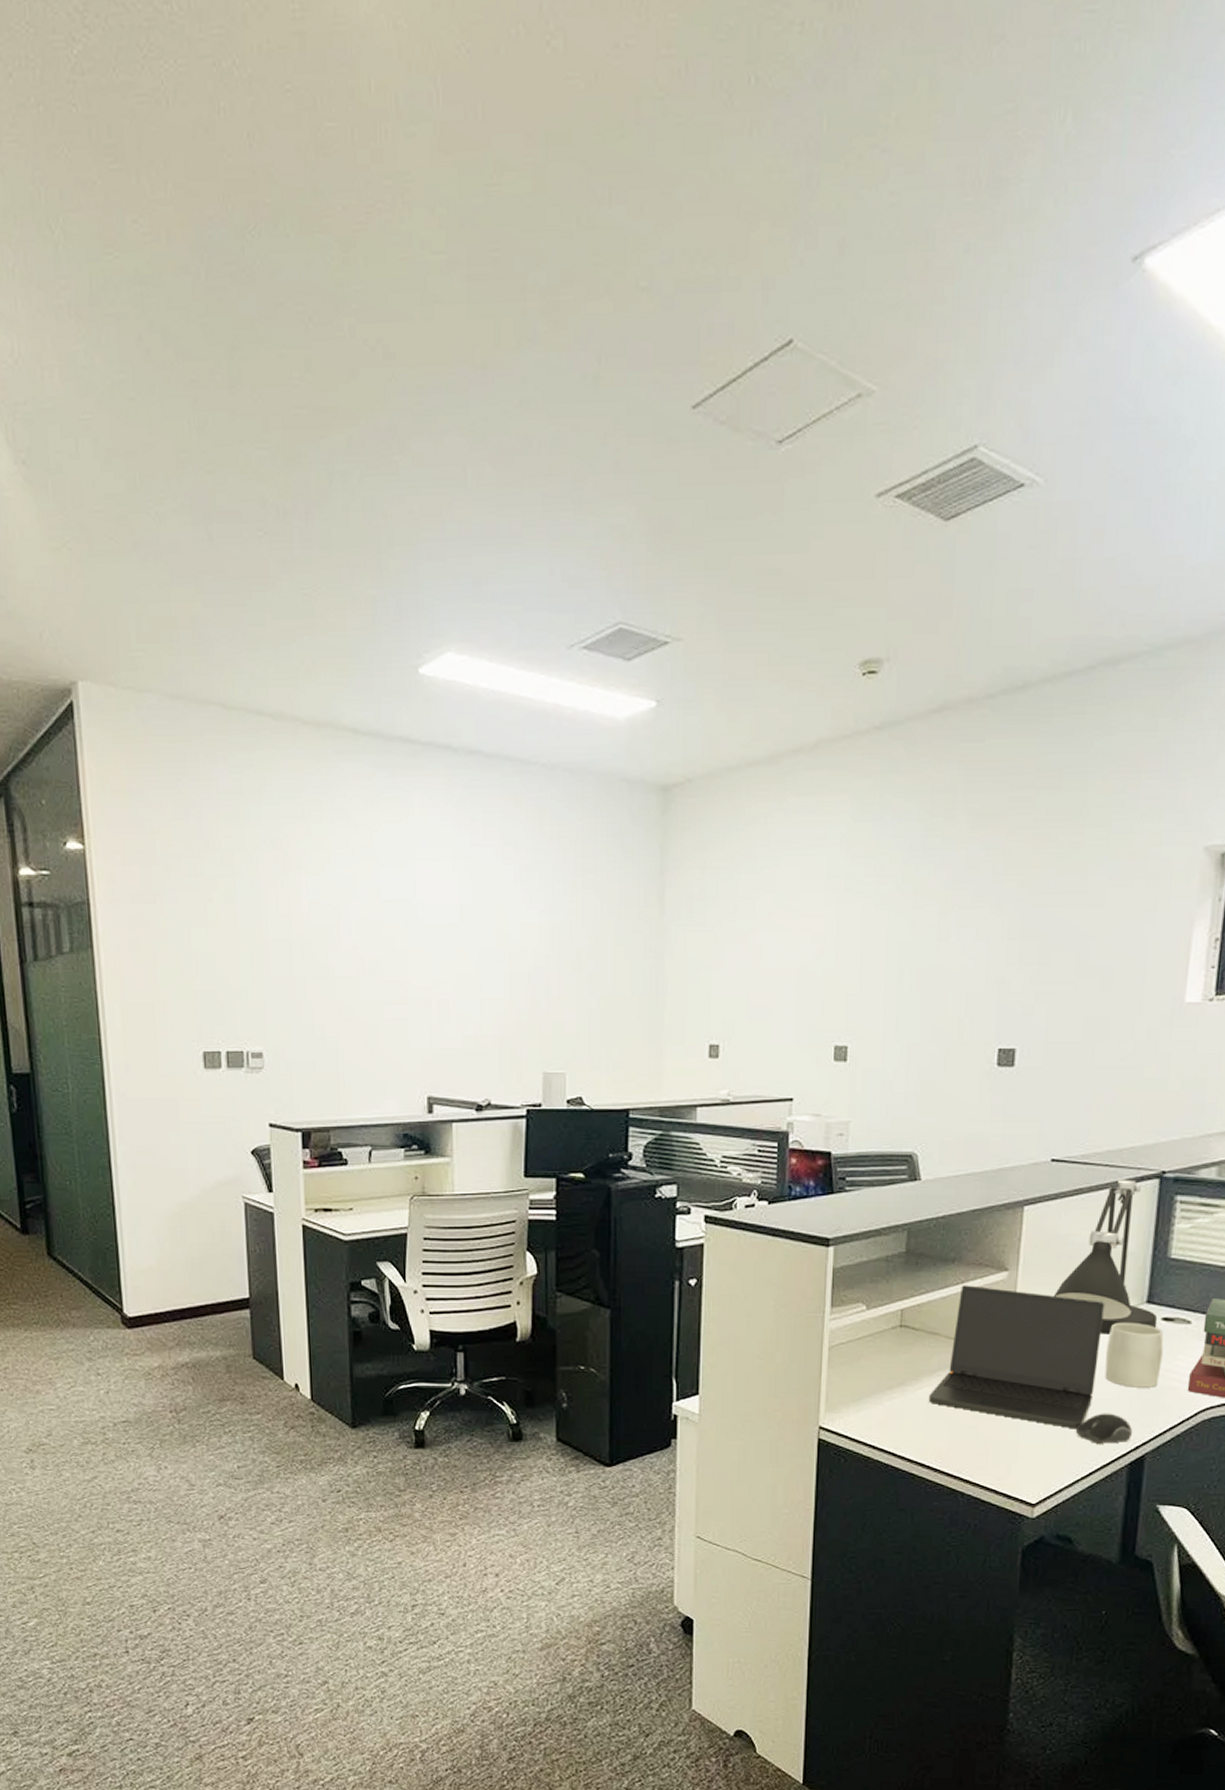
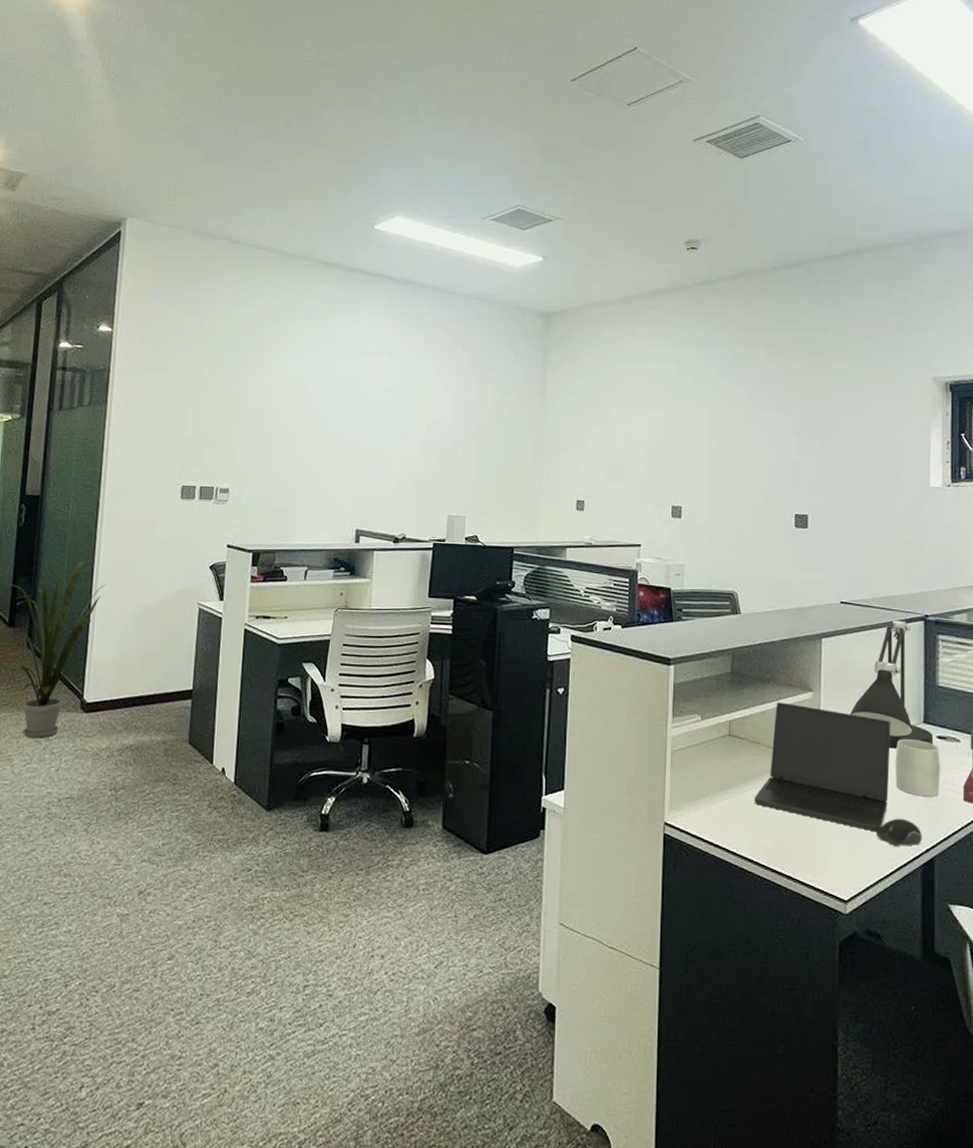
house plant: none [13,1150,129,1359] -> present [9,559,106,739]

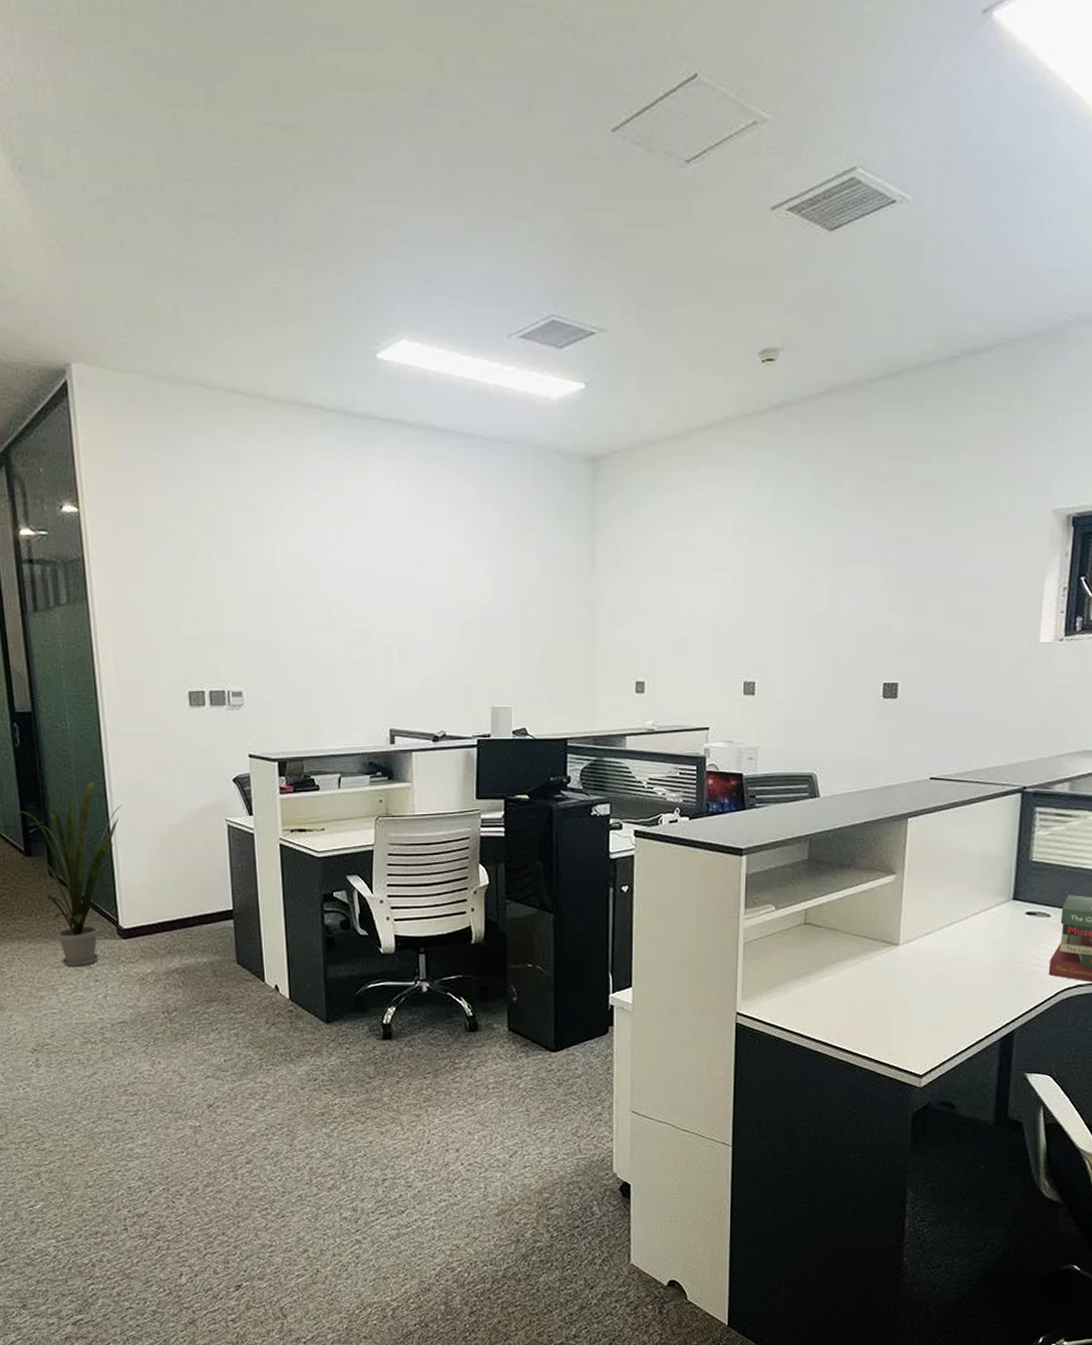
laptop: present [754,702,891,832] -> none [830,887,978,1010]
desk lamp: present [850,620,934,749] -> none [935,794,1023,928]
computer mouse: present [875,818,923,846] -> none [955,995,1004,1022]
mug: present [895,739,940,797] -> none [979,917,1028,973]

